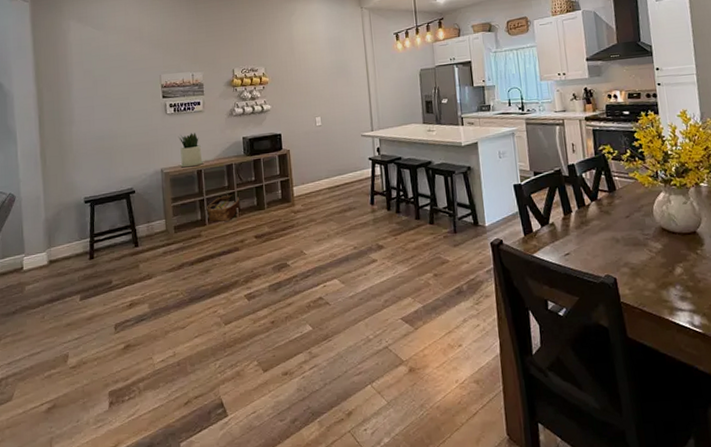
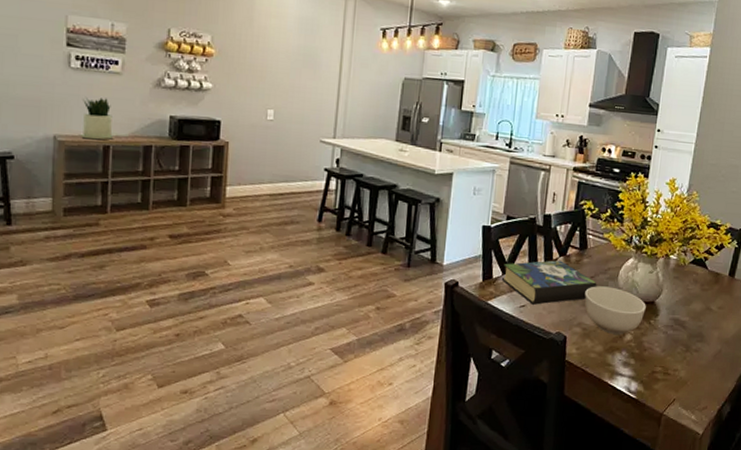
woven basket: present [206,193,241,222] -> none [109,179,156,213]
book: none [541,205,635,251] -> present [501,260,597,305]
bowl: none [624,223,690,270] -> present [584,286,646,334]

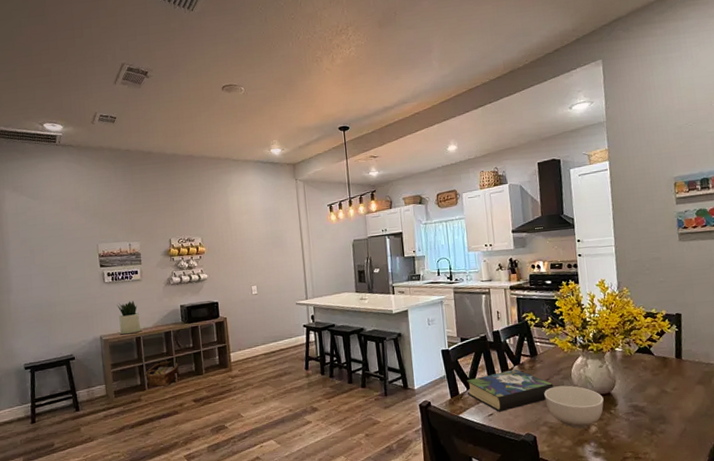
woven basket: none [109,179,156,213] -> present [145,359,179,386]

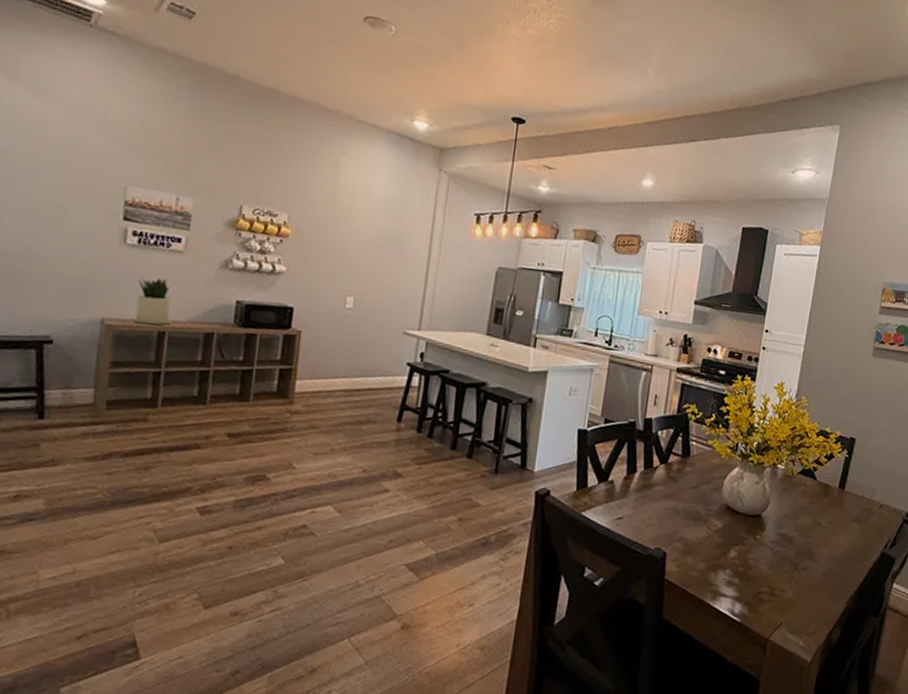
woven basket: present [145,359,179,386] -> none [161,370,216,407]
book: present [466,369,554,412] -> none [597,468,700,517]
bowl: present [544,385,604,428] -> none [686,497,752,551]

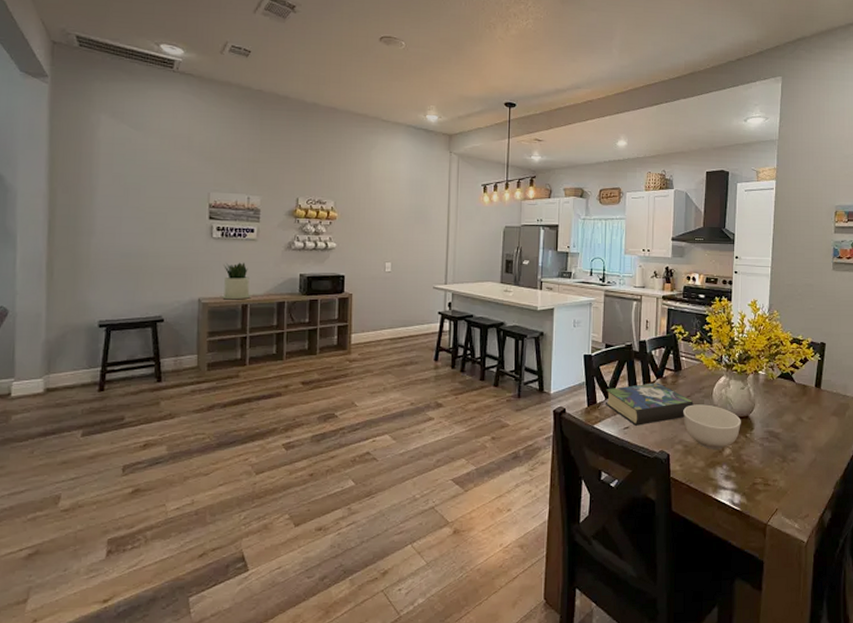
book: none [597,468,700,517] -> present [605,383,694,426]
bowl: none [686,497,752,551] -> present [683,404,741,449]

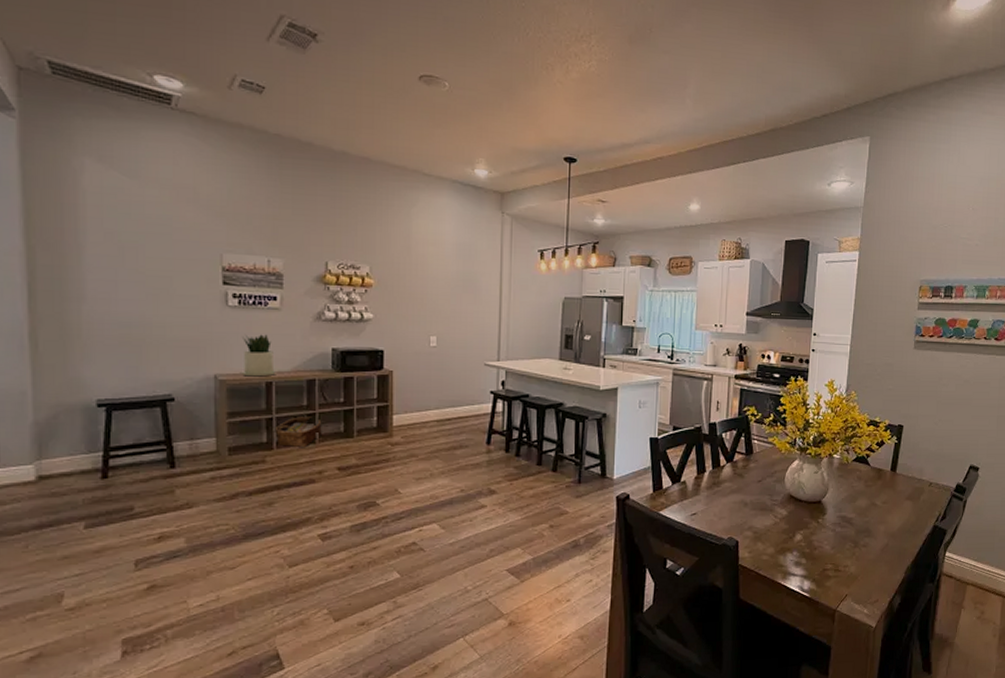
woven basket: none [248,333,289,363] -> present [274,414,322,447]
book: present [605,383,694,426] -> none [671,467,765,512]
bowl: present [683,404,741,449] -> none [753,489,813,535]

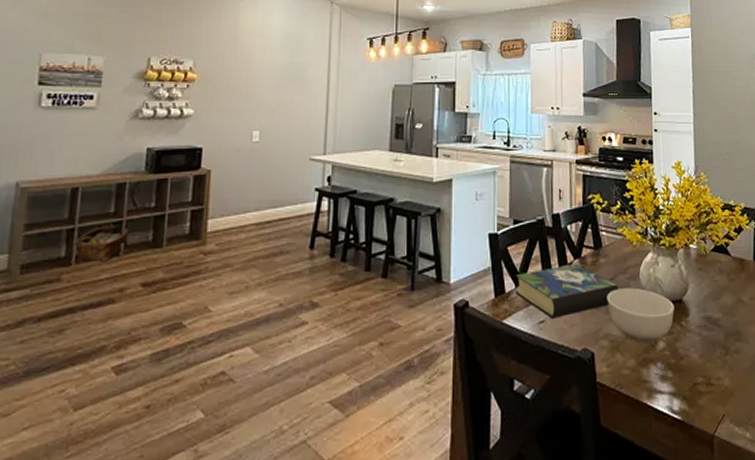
planter: present [241,334,276,377] -> none [45,136,84,183]
book: none [671,467,765,512] -> present [515,264,619,319]
bowl: none [753,489,813,535] -> present [607,287,675,344]

